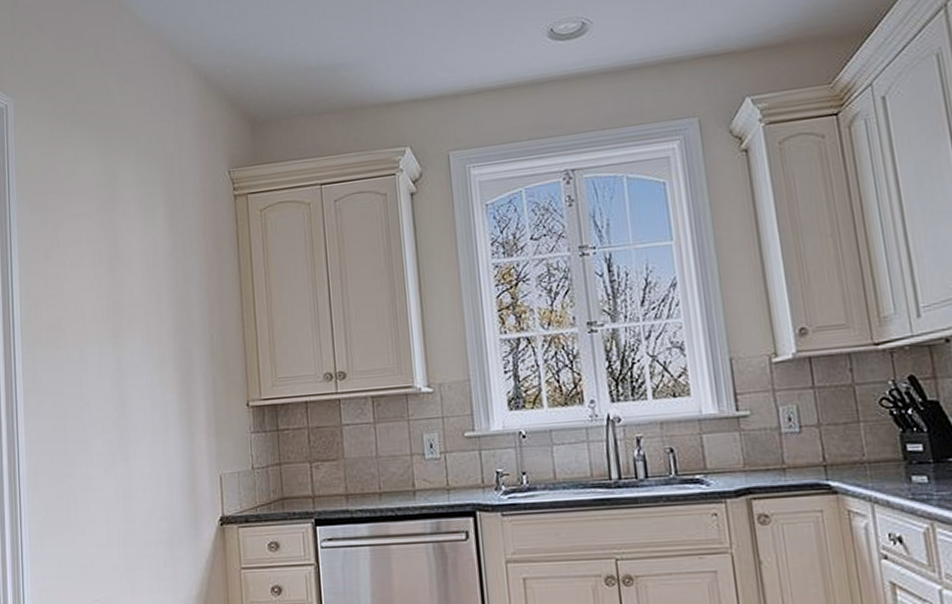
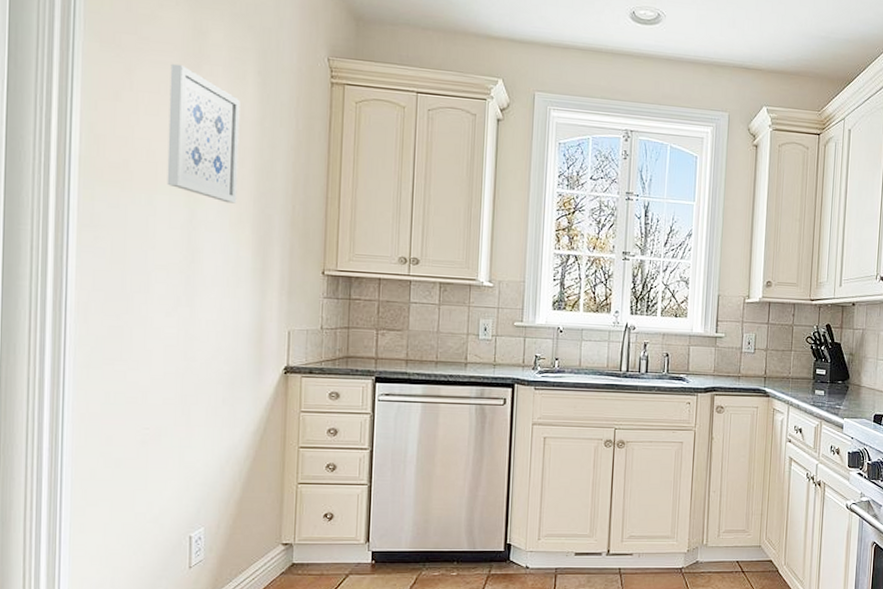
wall art: none [89,211,158,344] -> present [167,63,240,204]

